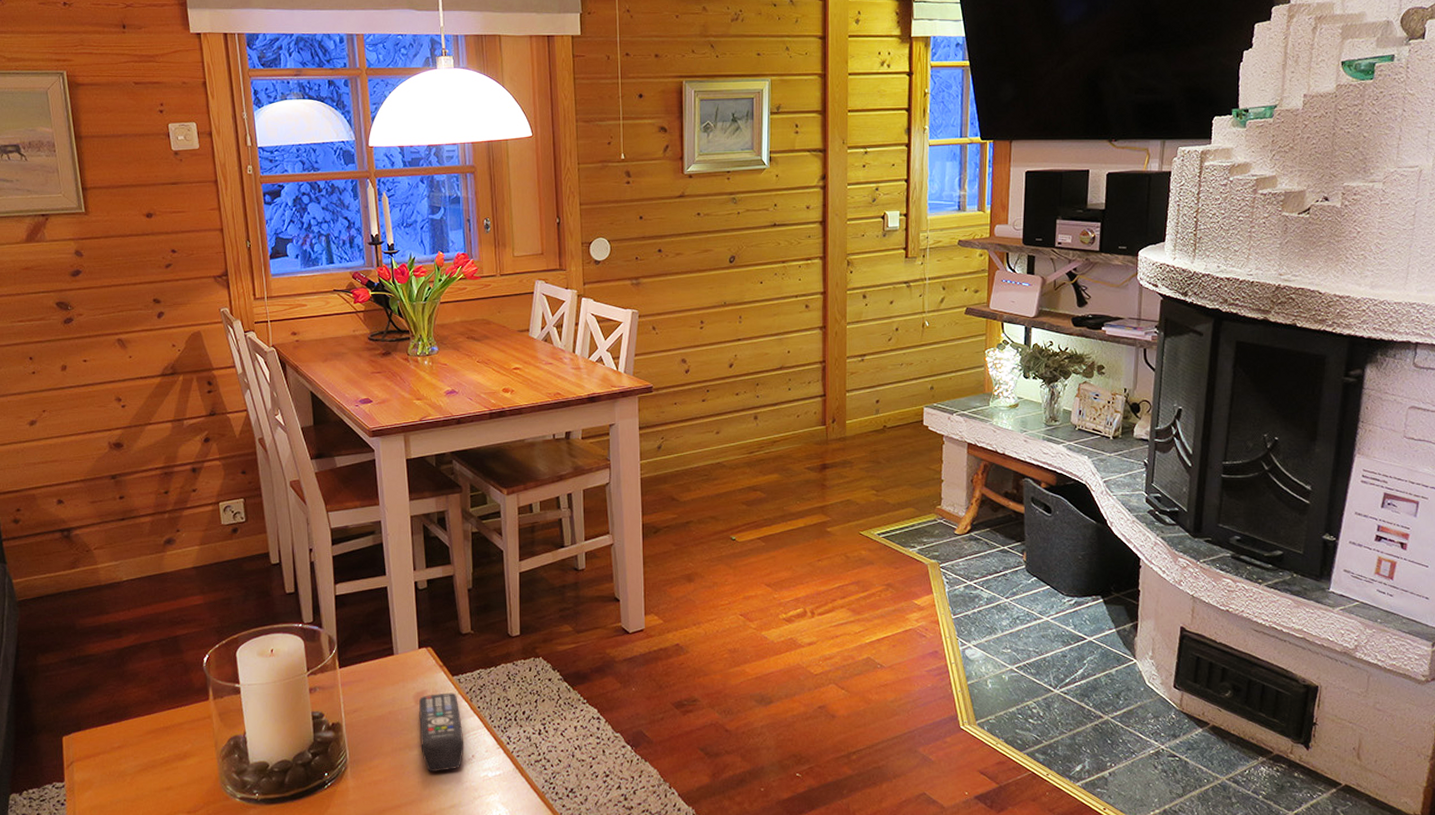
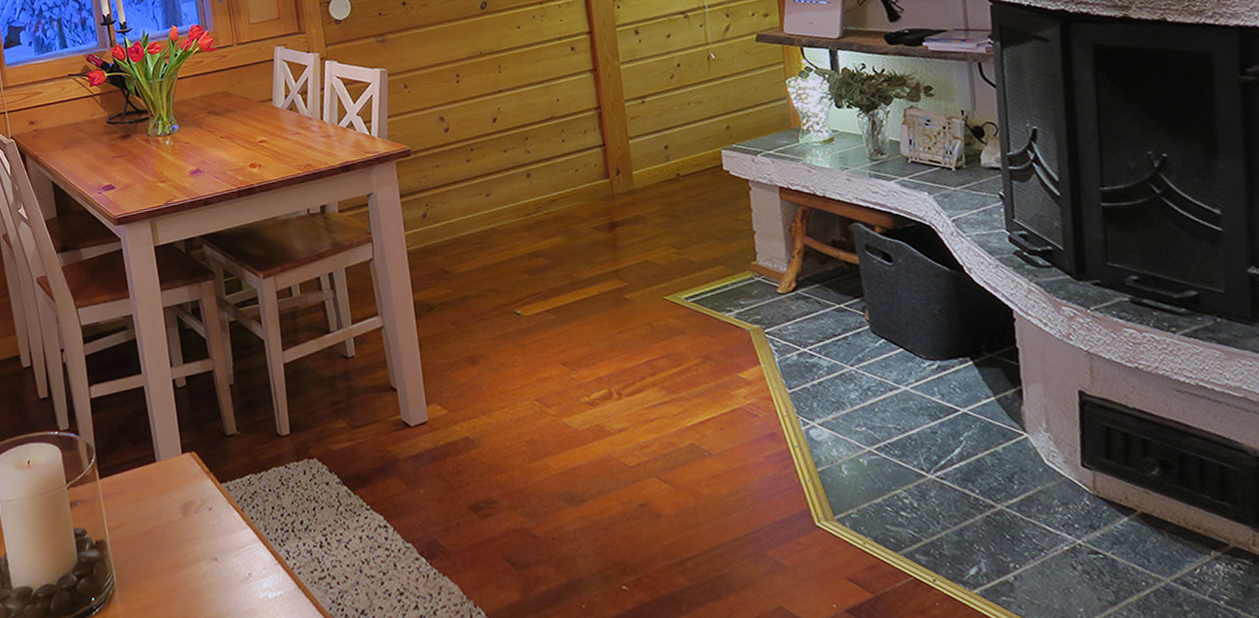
remote control: present [419,692,464,772] -> none [186,502,240,594]

